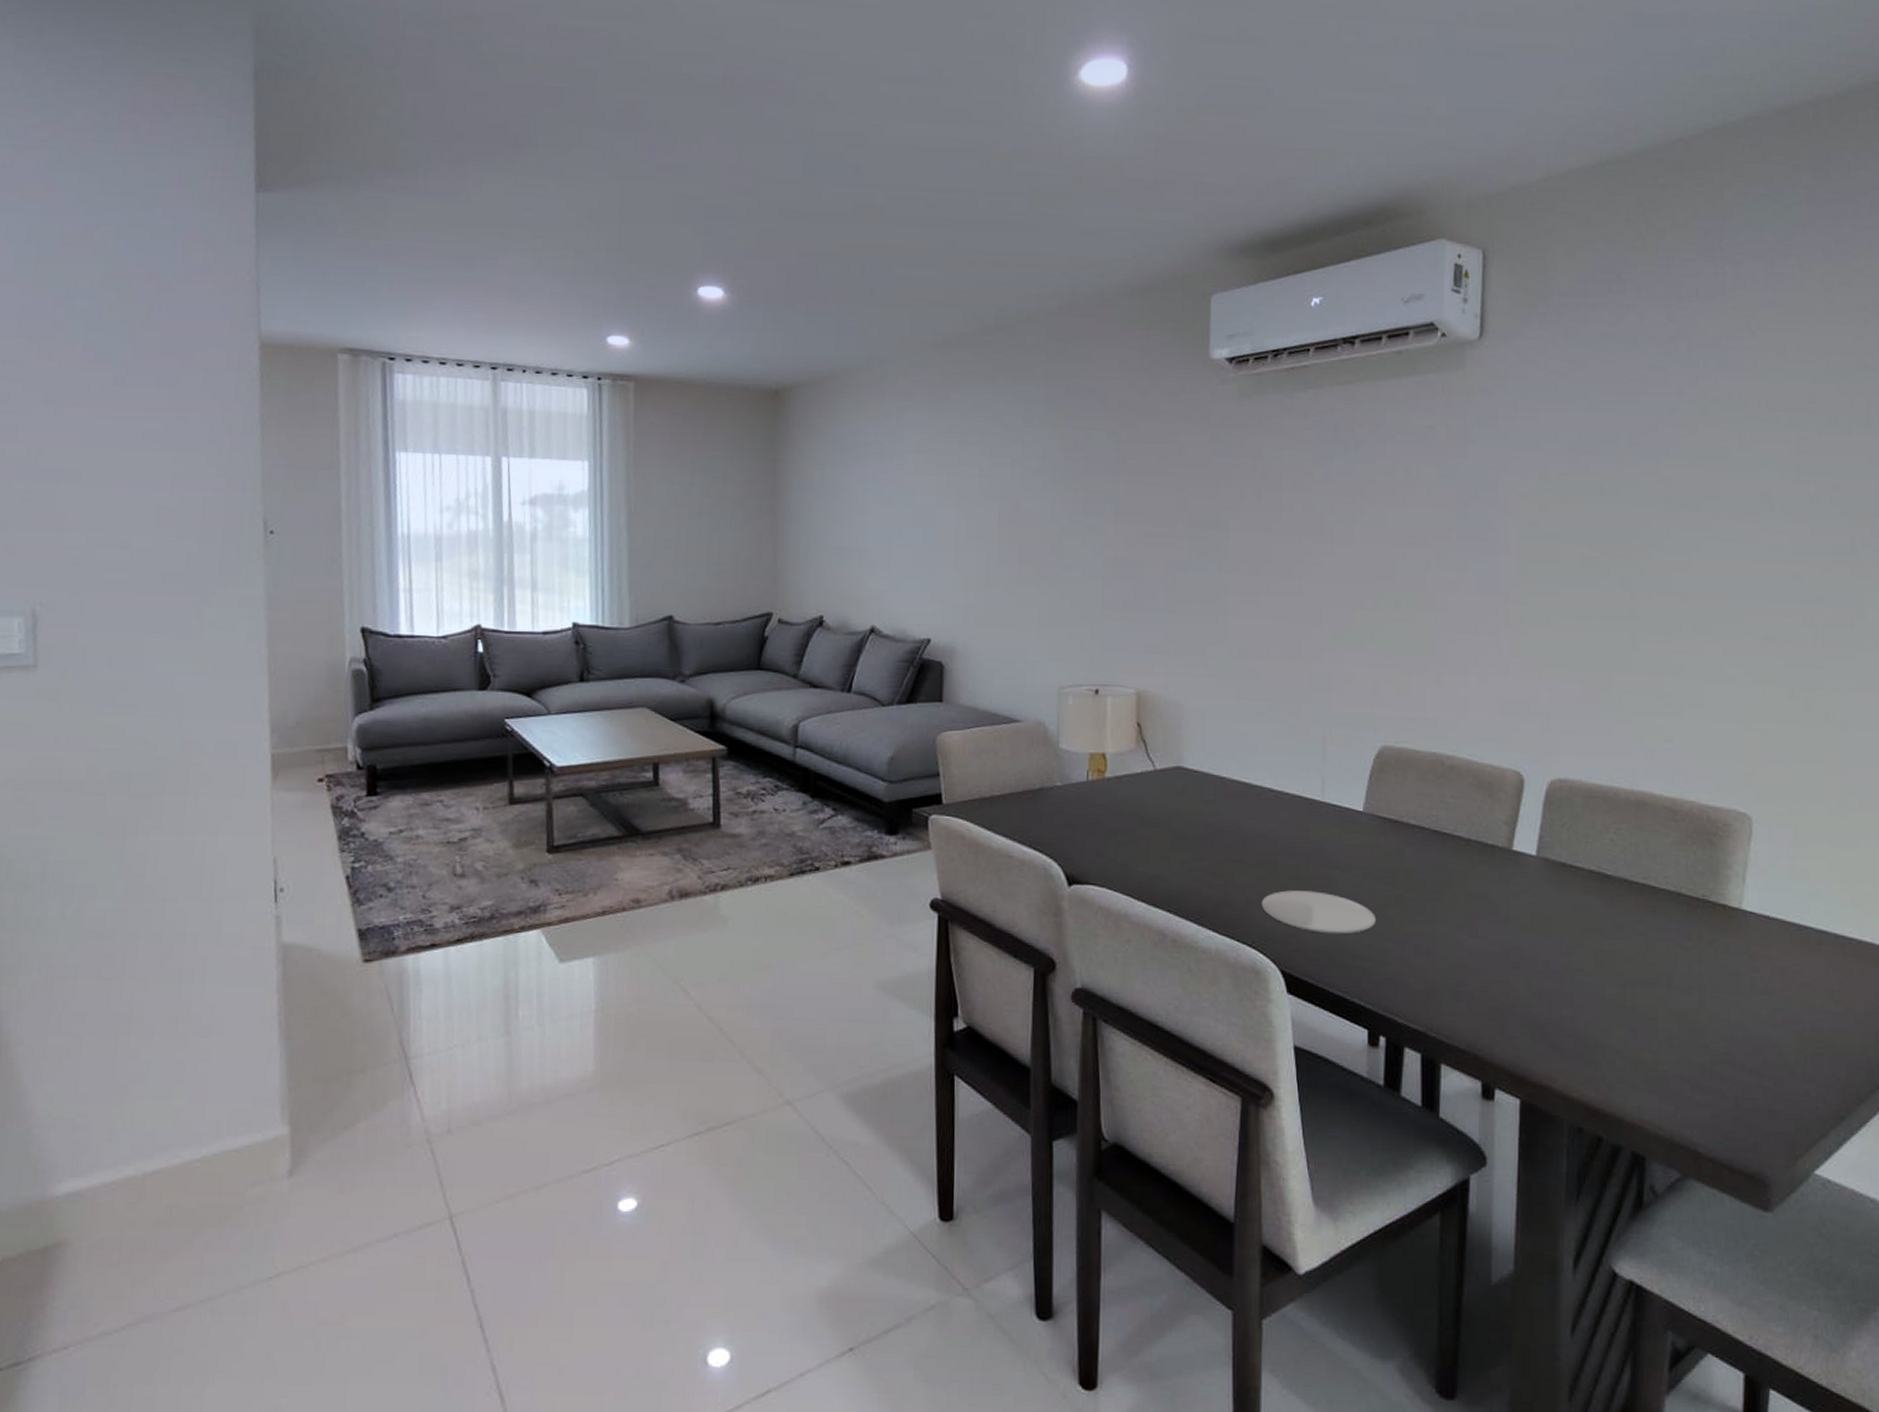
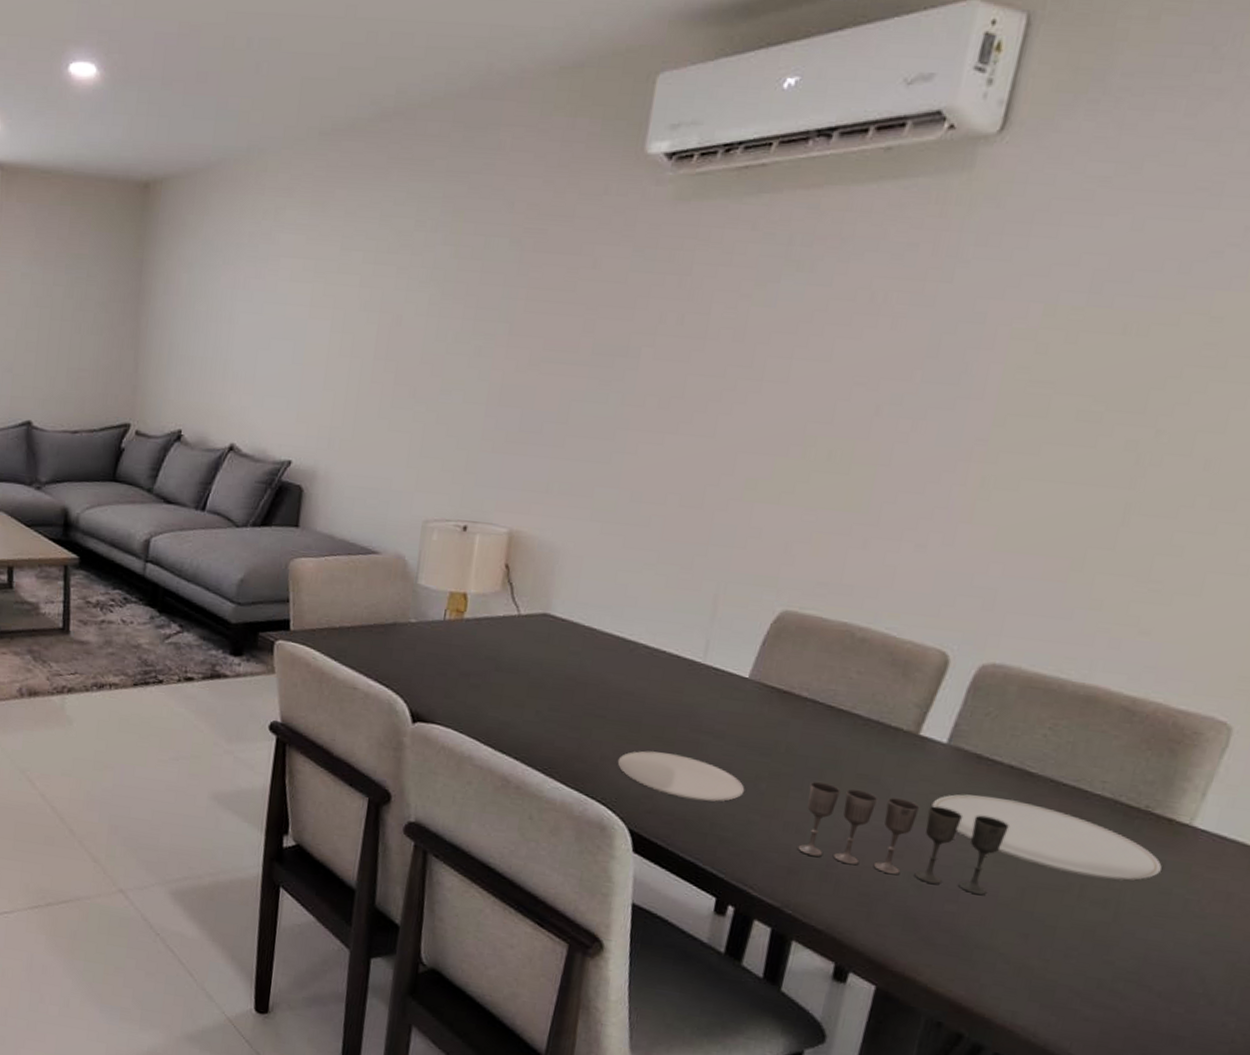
wine glass: none [1431,903,1600,995] -> present [798,781,1009,895]
plate: none [1535,900,1726,968] -> present [931,794,1162,881]

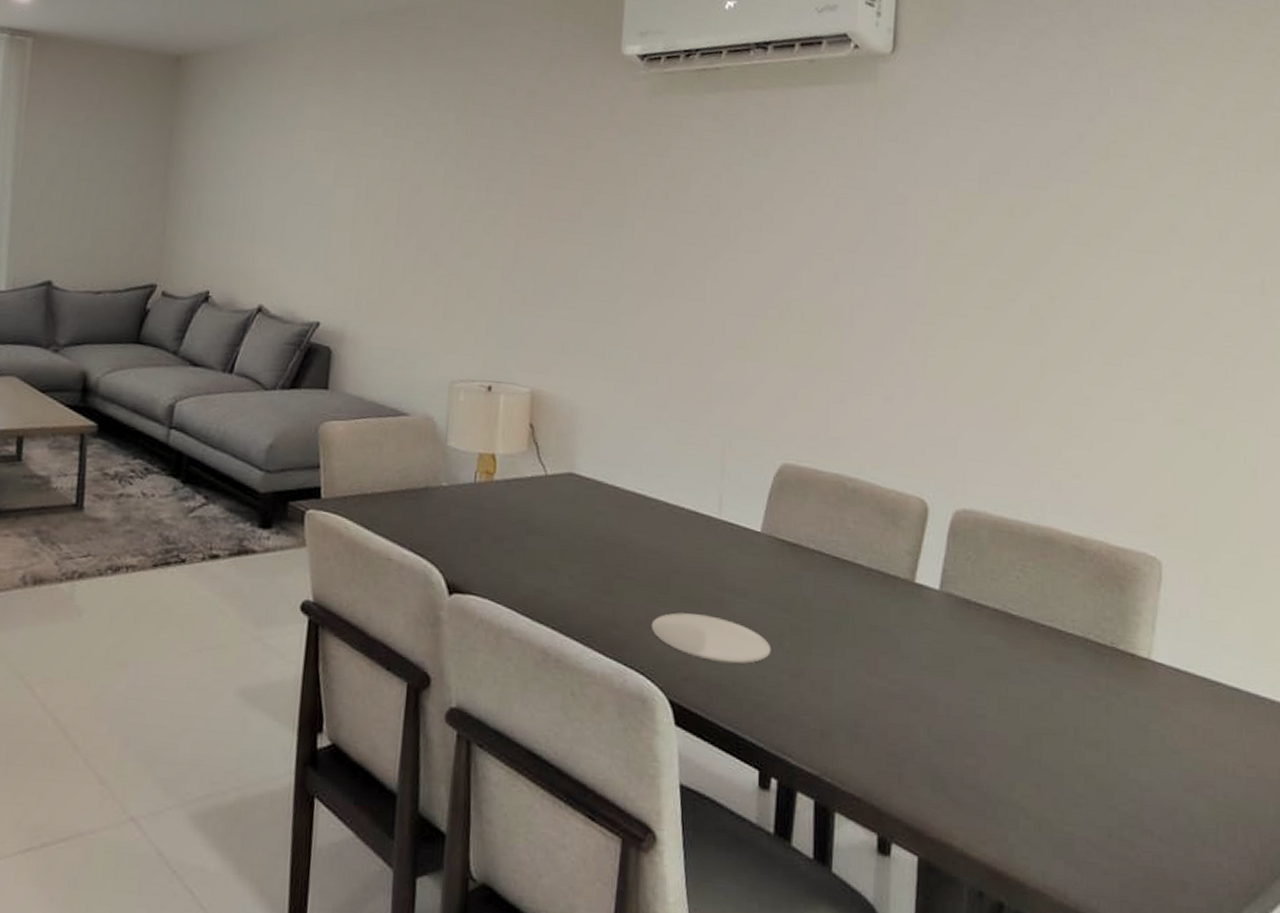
wine glass: present [798,781,1009,895] -> none [827,635,1004,745]
plate: present [931,794,1162,881] -> none [937,640,1135,720]

